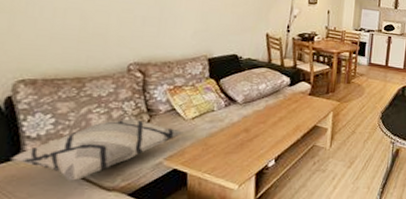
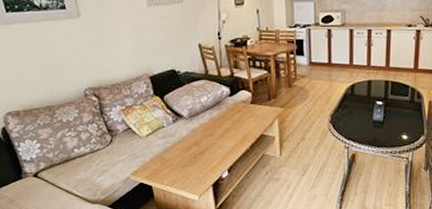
decorative pillow: present [11,117,185,181] -> none [17,138,143,196]

